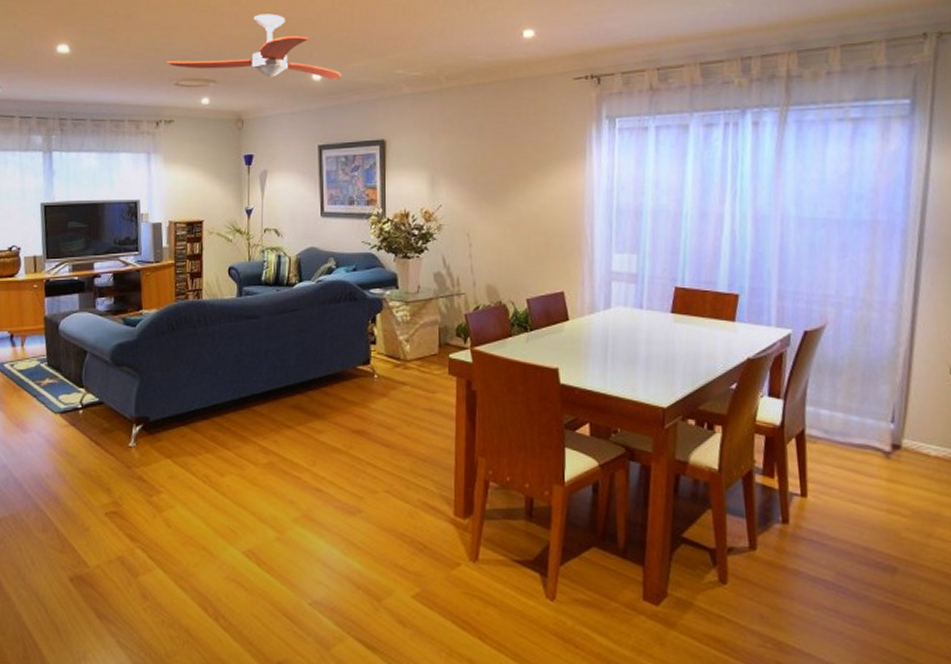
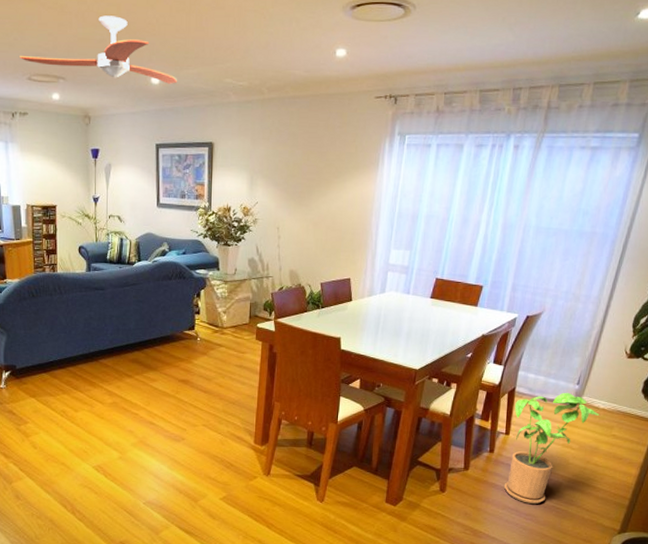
house plant: none [808,434,934,600] -> present [504,392,601,504]

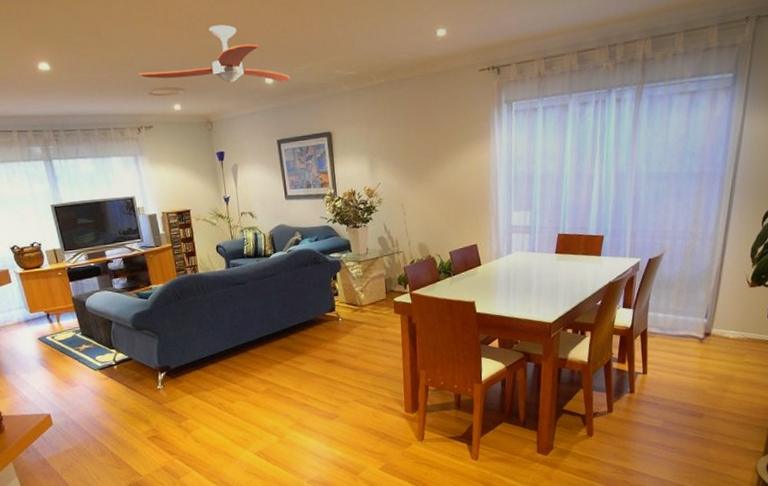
house plant: present [504,392,601,504] -> none [649,326,731,438]

